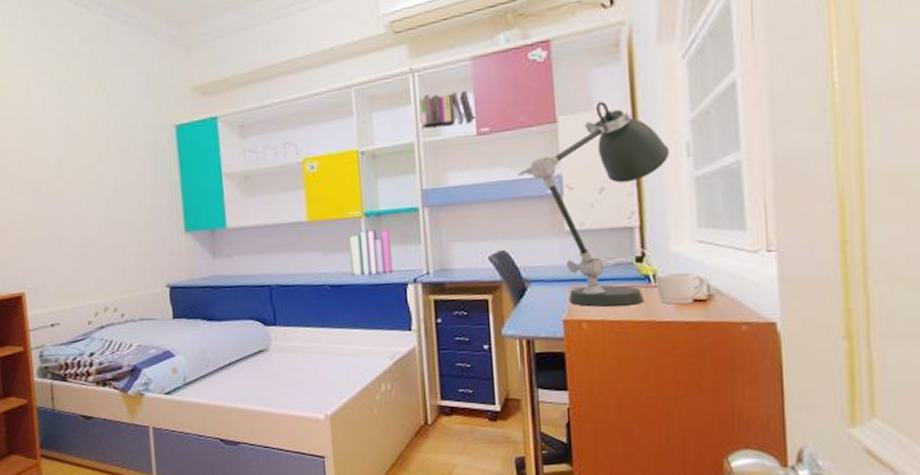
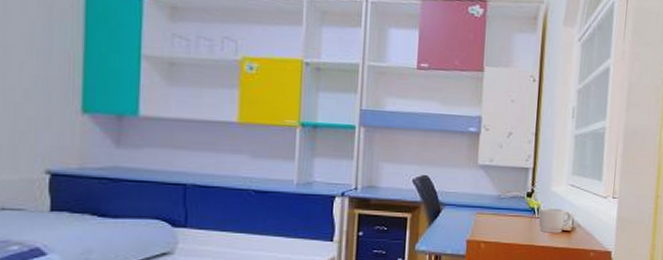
books: present [348,228,393,275] -> none [280,139,324,184]
books: present [419,90,474,130] -> none [368,21,417,57]
desk lamp: present [517,101,670,307] -> none [446,61,562,231]

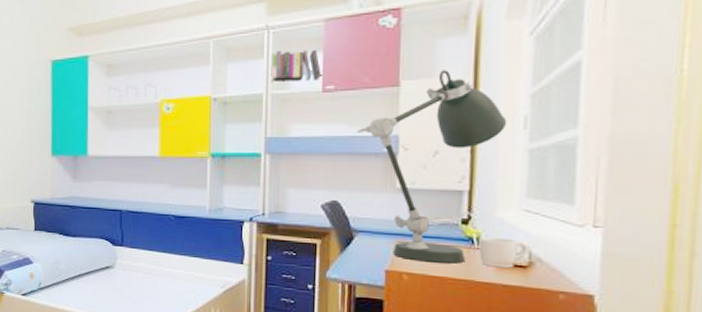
books: none [368,21,417,57] -> present [271,49,321,83]
desk lamp: none [446,61,562,231] -> present [356,70,508,264]

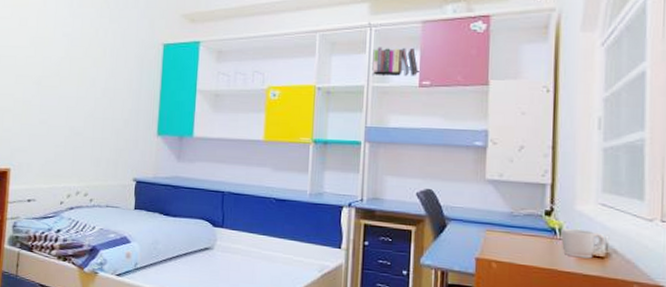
desk lamp: present [356,70,508,264] -> none [450,73,584,253]

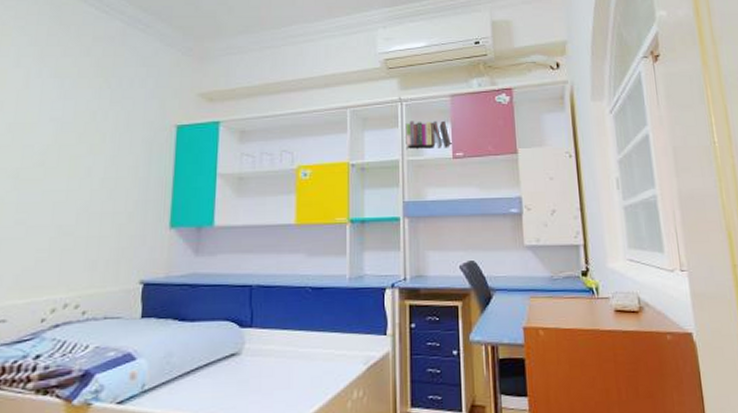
mug: present [561,228,605,259] -> none [598,287,637,315]

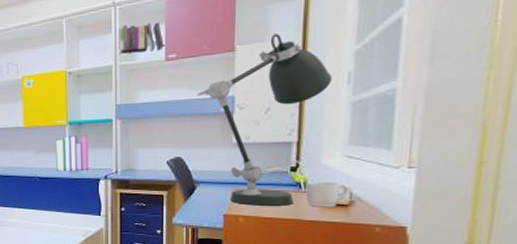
books: none [333,235,373,278] -> present [55,135,89,170]
desk lamp: none [485,140,605,316] -> present [197,34,333,206]
mug: none [598,287,637,315] -> present [305,182,349,207]

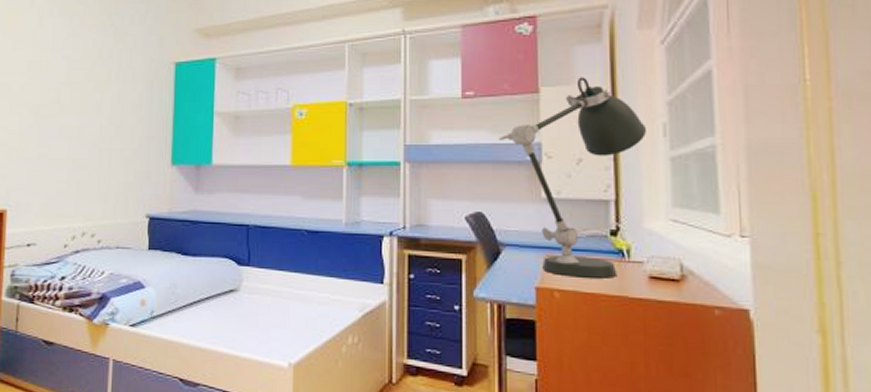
books: present [55,135,89,170] -> none [329,179,370,223]
books: present [118,22,164,55] -> none [409,55,460,89]
mug: present [305,182,349,207] -> none [629,249,679,282]

